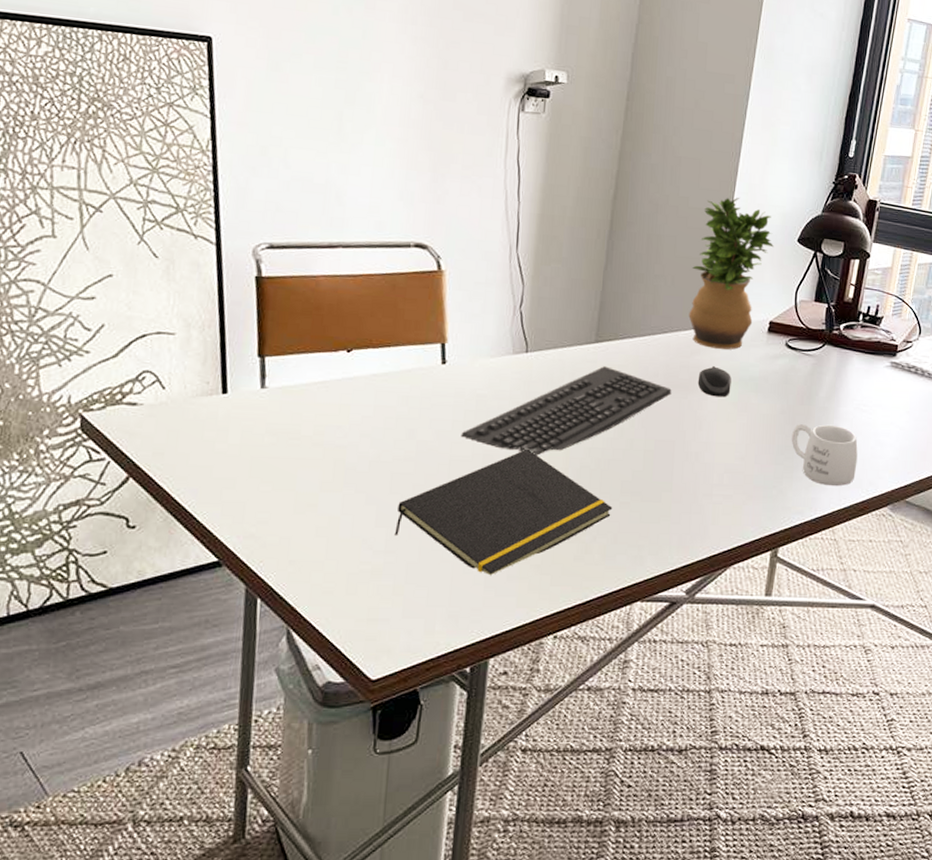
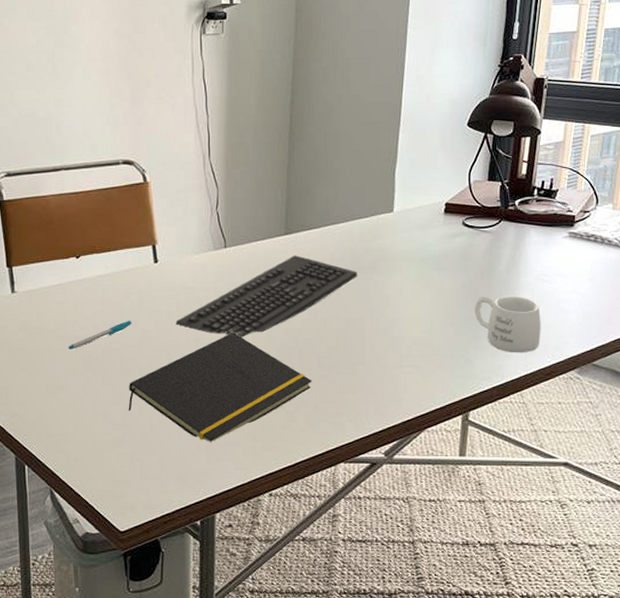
pen: none [327,428,409,460] -> present [68,320,132,350]
potted plant: present [689,198,774,350] -> none [367,90,444,232]
computer mouse: present [697,366,732,397] -> none [381,248,413,277]

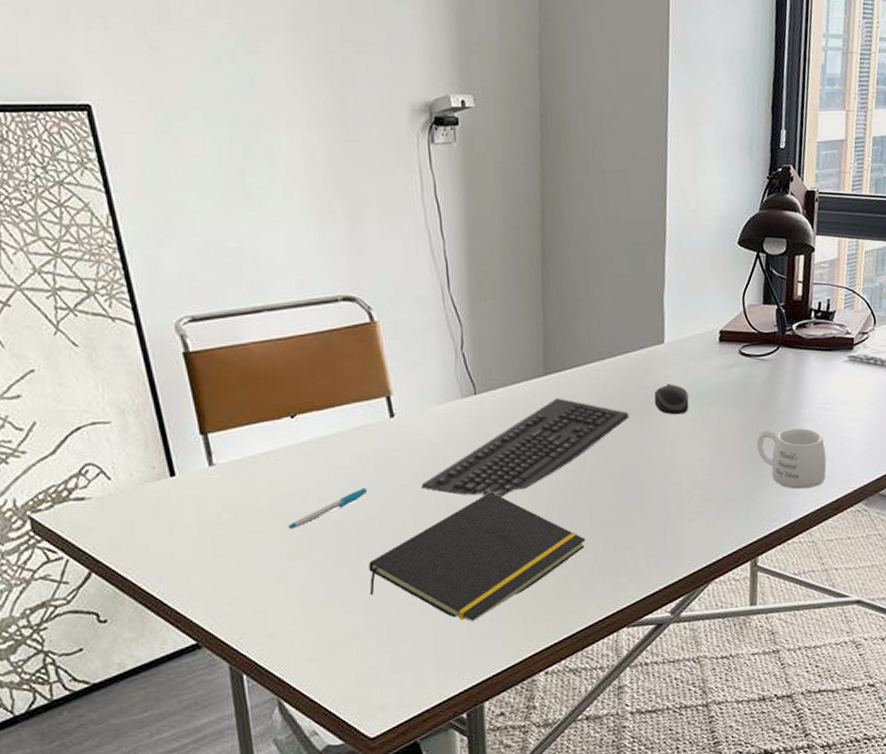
computer mouse: none [381,248,413,277] -> present [654,384,689,415]

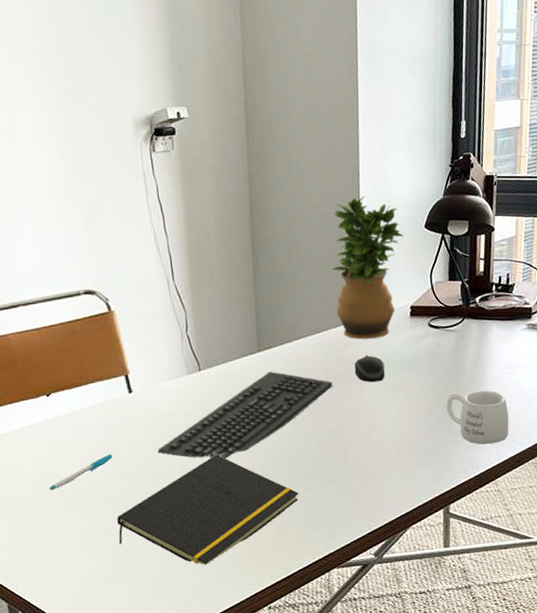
potted plant: none [632,206,714,366] -> present [332,196,403,340]

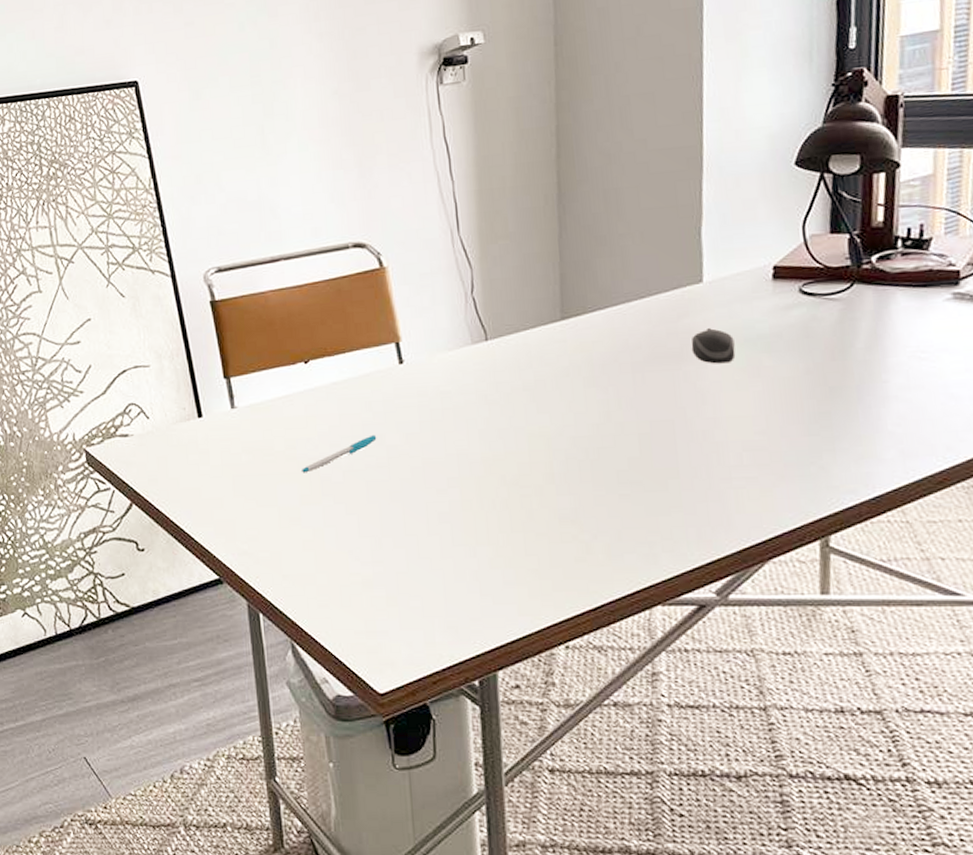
notepad: present [117,454,299,565] -> none [378,444,611,582]
keyboard: present [157,371,333,459] -> none [430,344,661,451]
potted plant: present [332,196,403,340] -> none [662,127,764,308]
mug: present [446,390,509,445] -> none [825,380,925,456]

